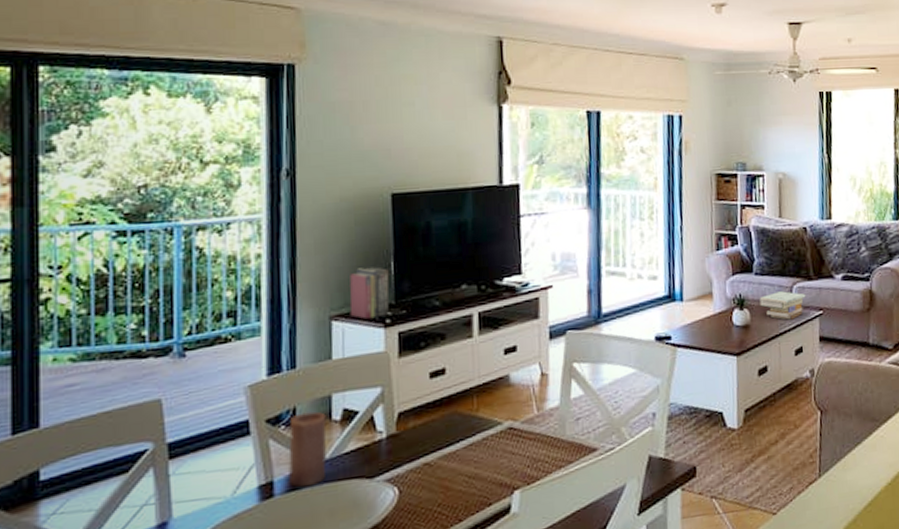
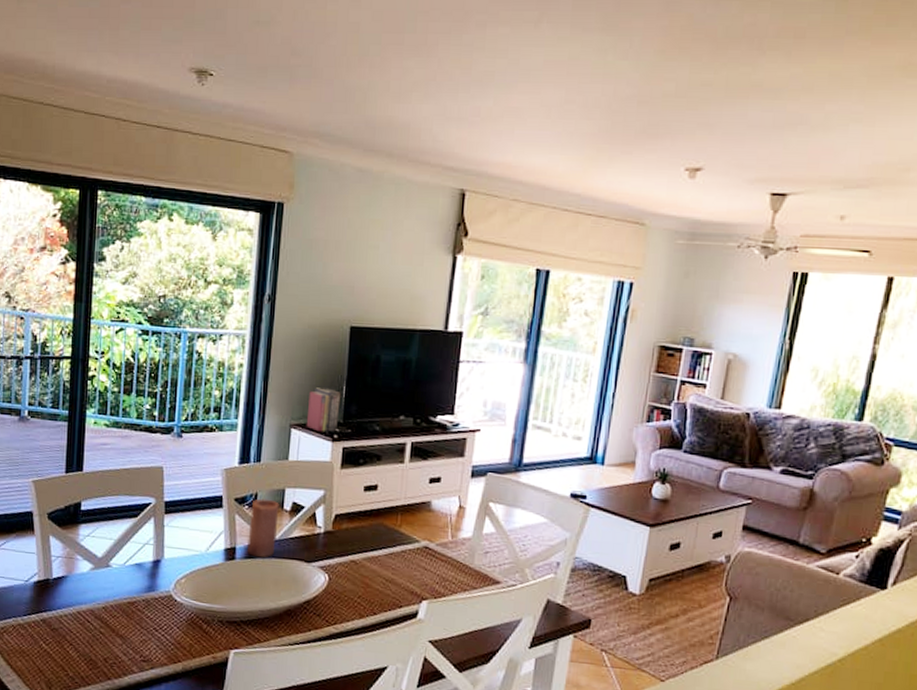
books: present [759,291,806,321] -> none [684,473,736,503]

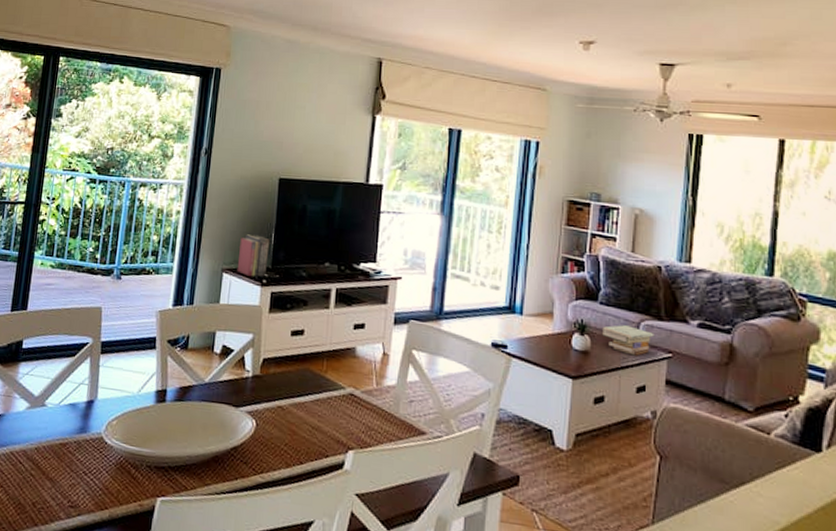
candle: present [247,499,279,558] -> none [177,341,210,401]
books: none [684,473,736,503] -> present [602,325,654,356]

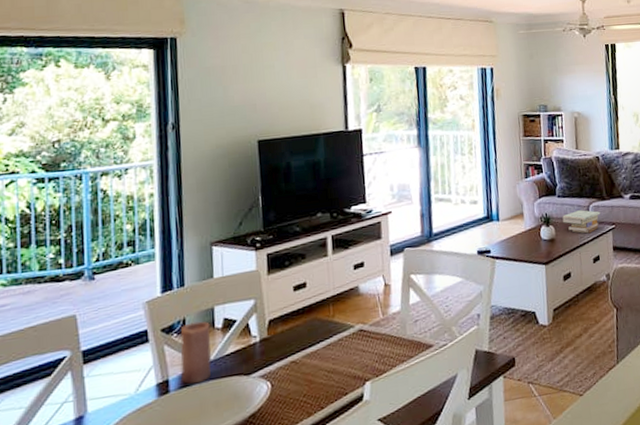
candle: none [177,341,210,401] -> present [179,321,212,385]
books: present [237,234,270,278] -> none [226,201,259,244]

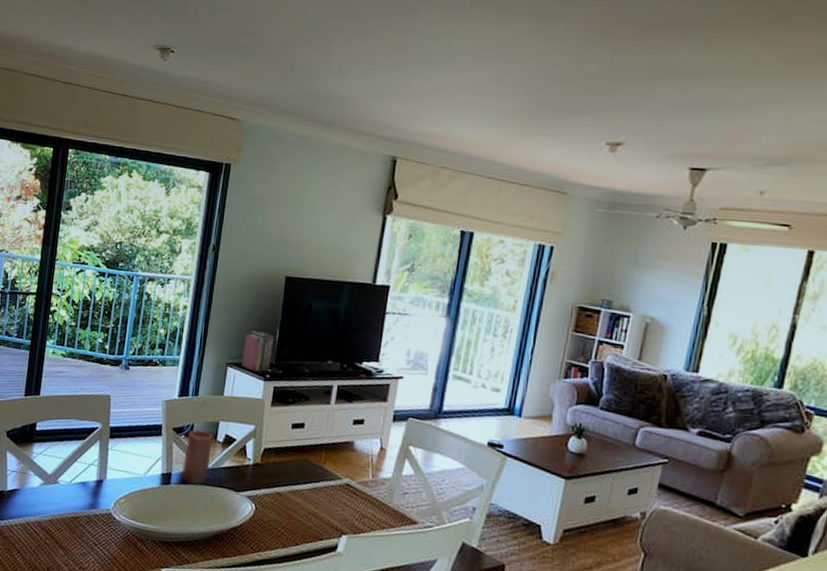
books: none [226,201,259,244] -> present [241,330,274,372]
books: present [562,210,601,234] -> none [600,430,653,460]

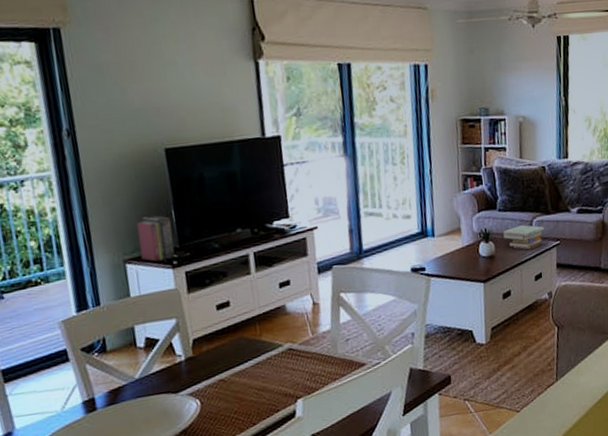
candle: present [182,429,213,485] -> none [101,340,138,402]
books: none [600,430,653,460] -> present [503,225,545,251]

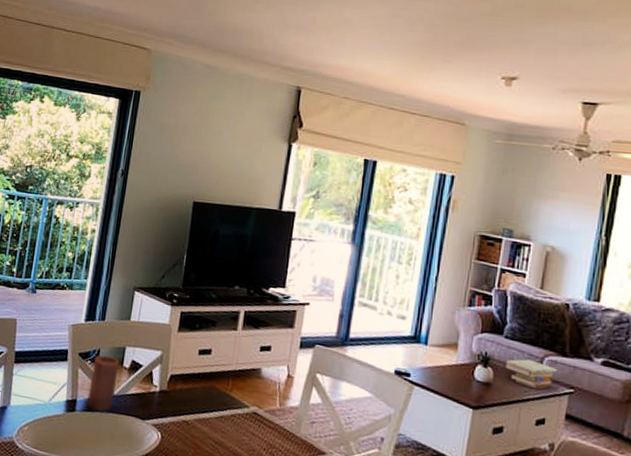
candle: none [101,340,138,402] -> present [87,355,120,412]
books: present [136,215,175,262] -> none [148,255,182,297]

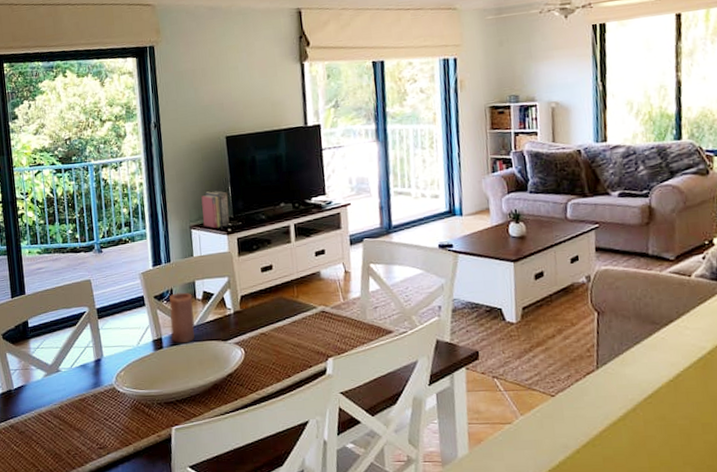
books: none [148,255,182,297] -> present [201,191,230,229]
books: present [505,359,558,390] -> none [534,207,581,233]

